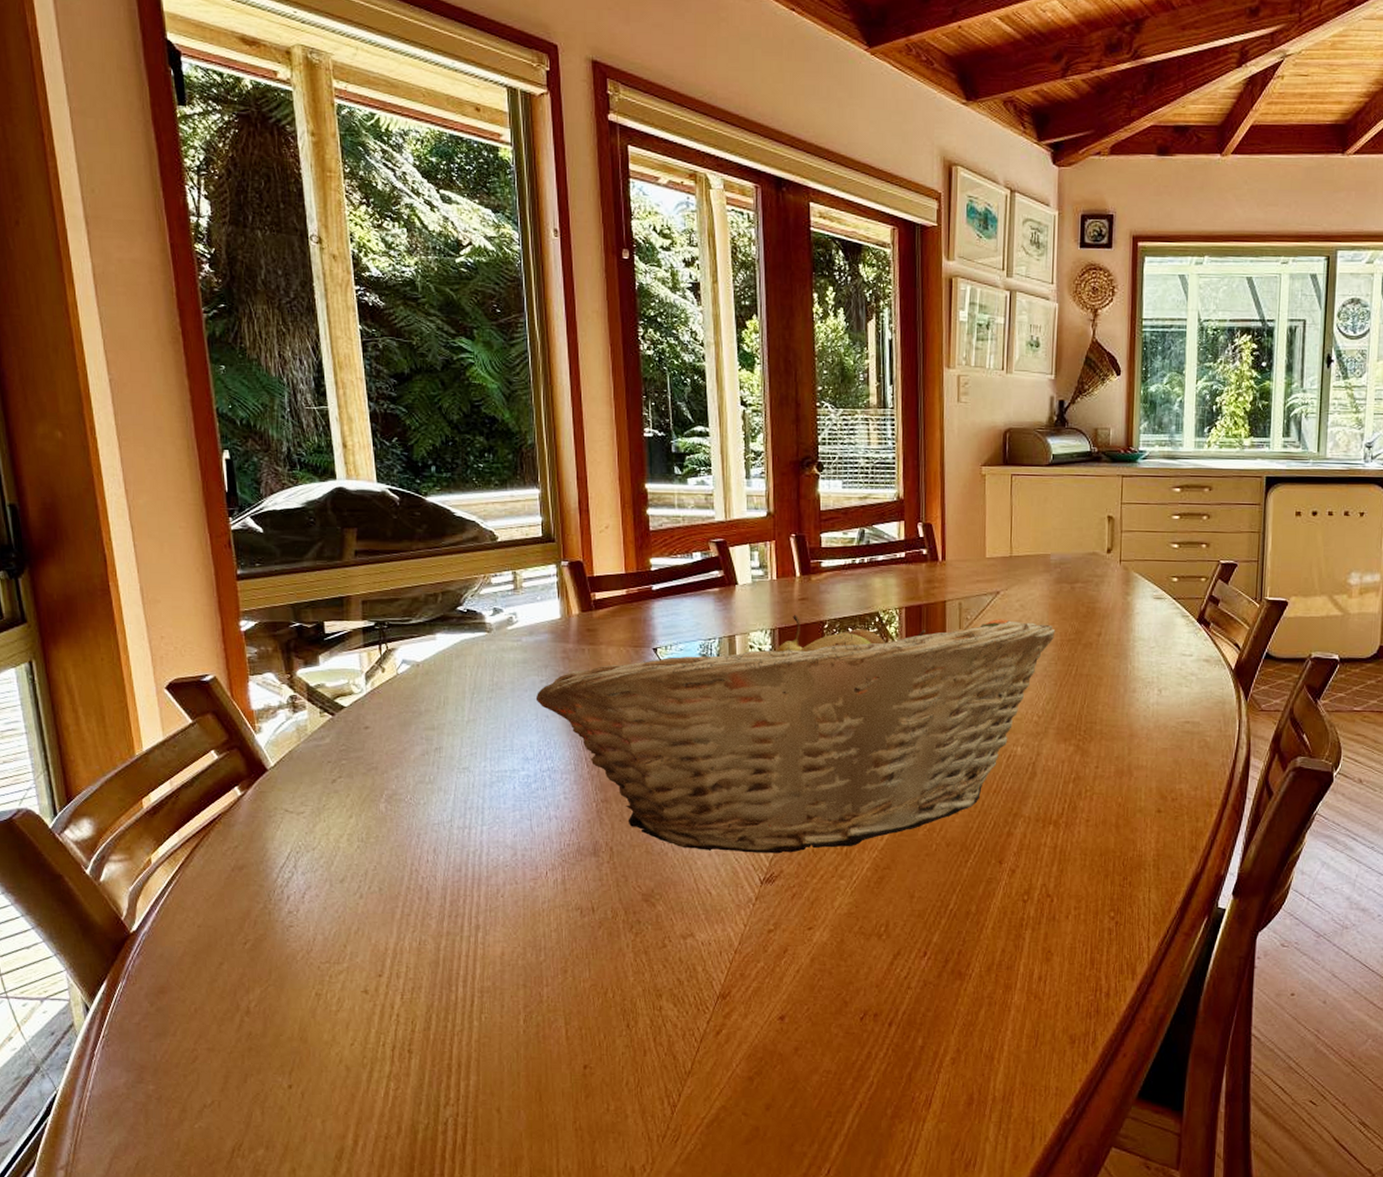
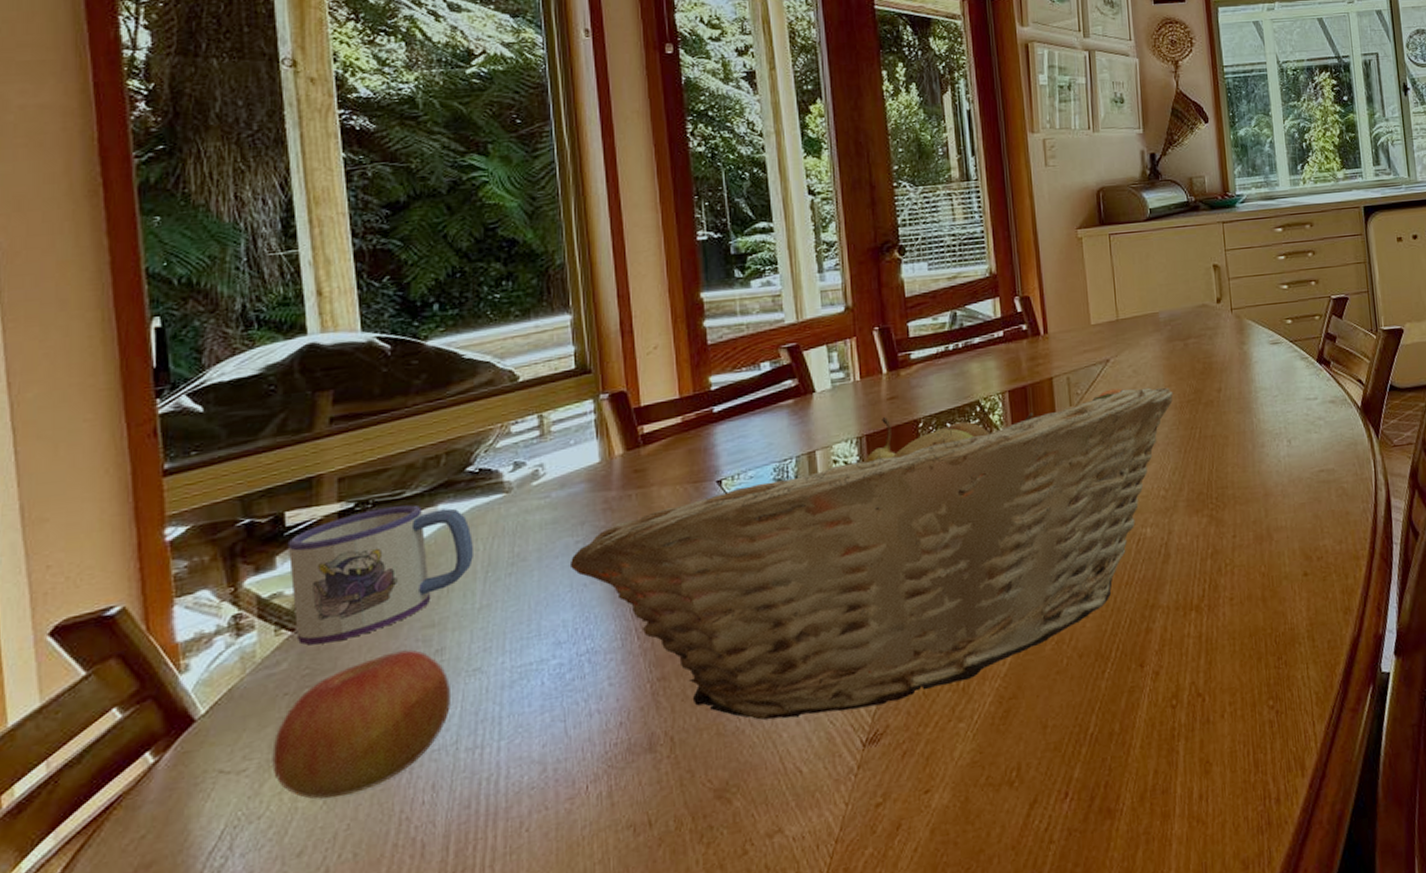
apple: none [321,744,446,845] -> present [272,649,450,799]
mug: none [327,630,463,729] -> present [287,505,473,646]

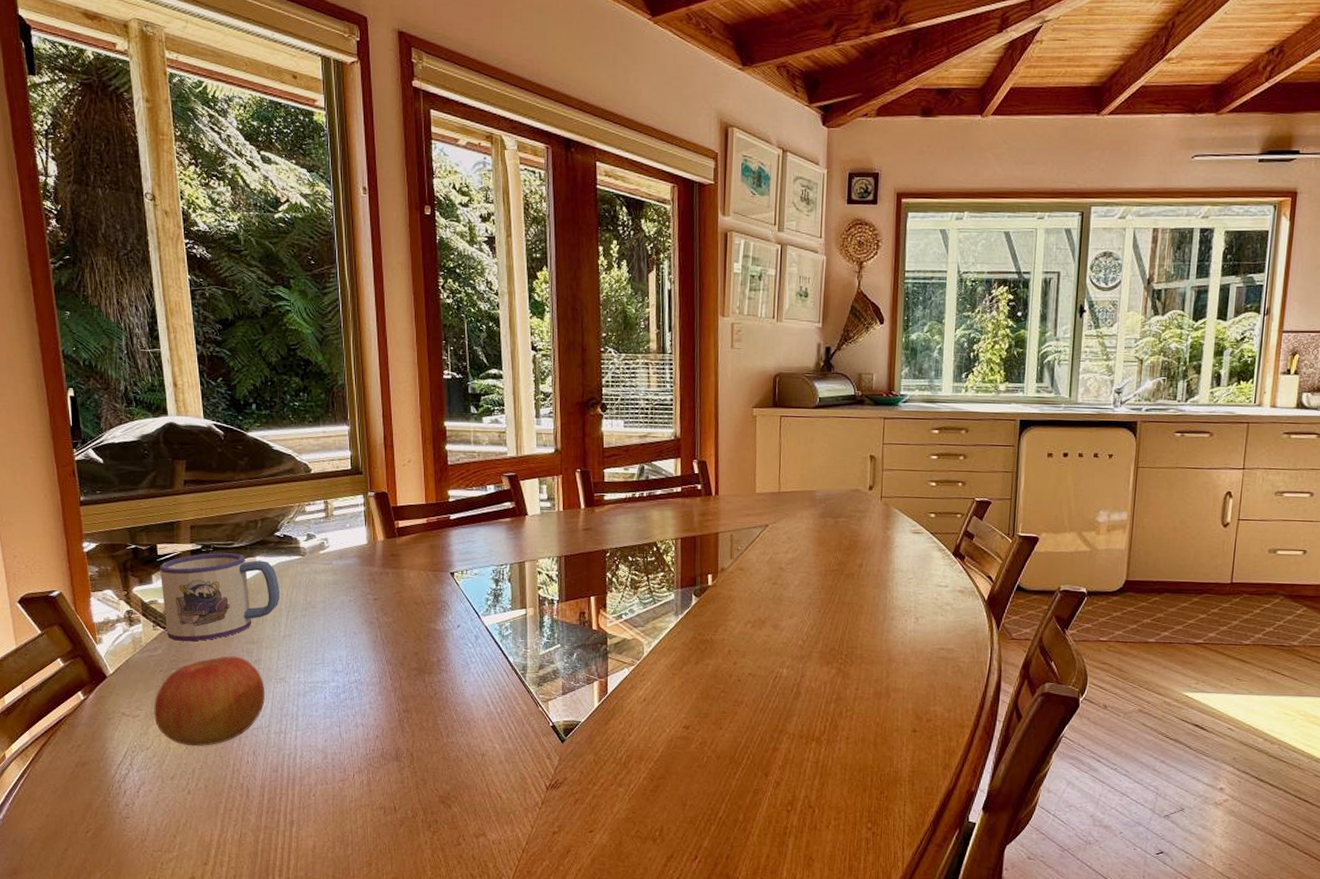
fruit basket: present [569,387,1173,720] -> none [344,544,820,763]

